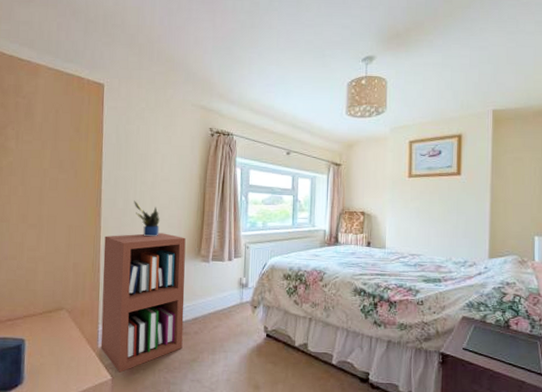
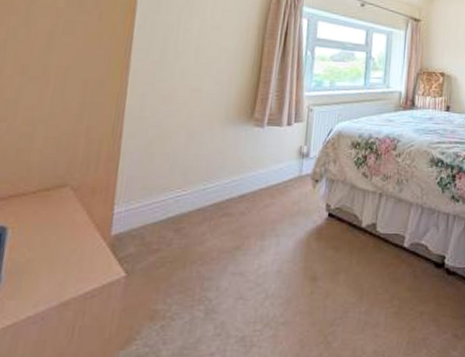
bookshelf: present [100,233,186,373] -> none [114,91,237,267]
potted plant: present [134,200,160,237] -> none [174,51,206,96]

